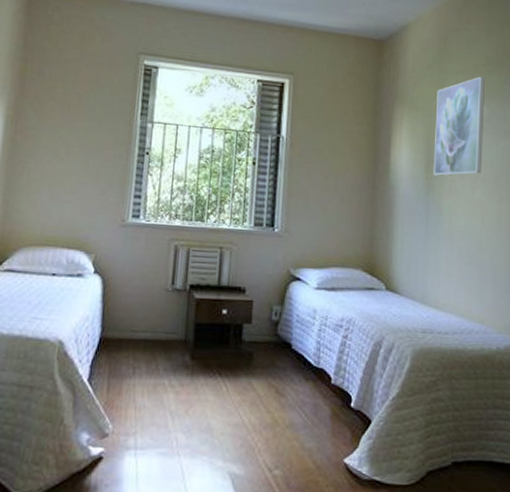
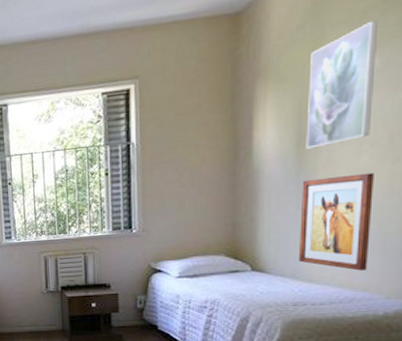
wall art: none [427,204,485,302] -> present [299,172,374,271]

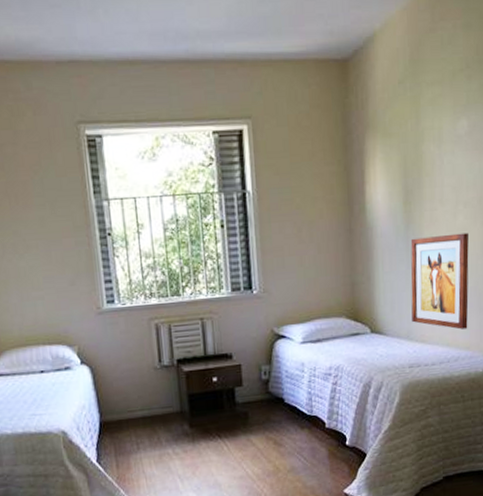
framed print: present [306,20,379,149] -> none [411,84,465,207]

